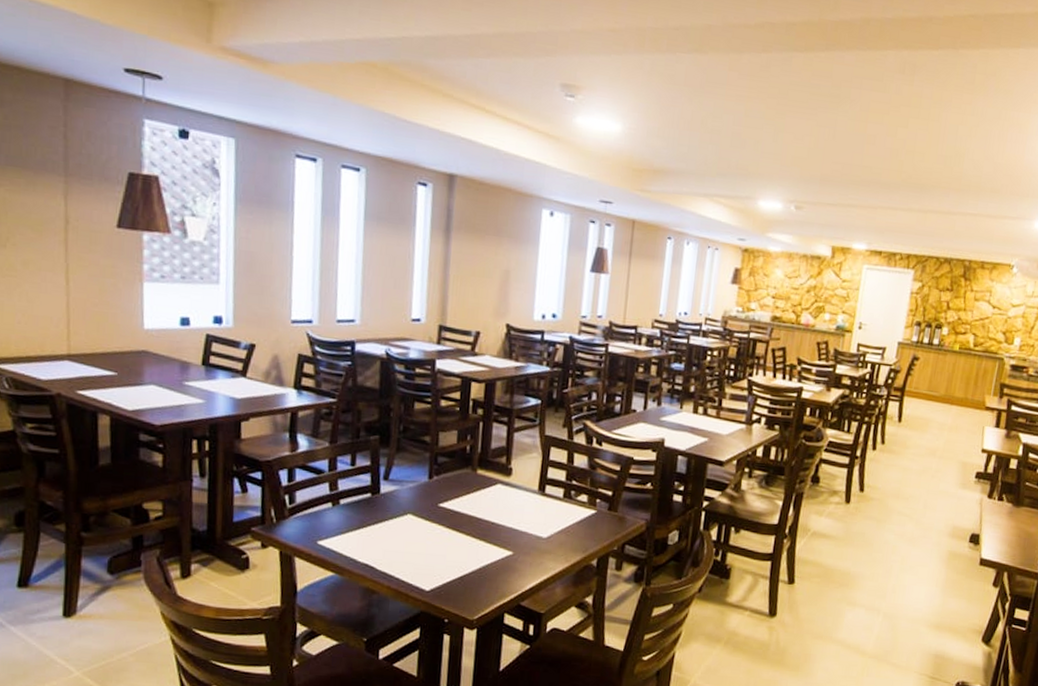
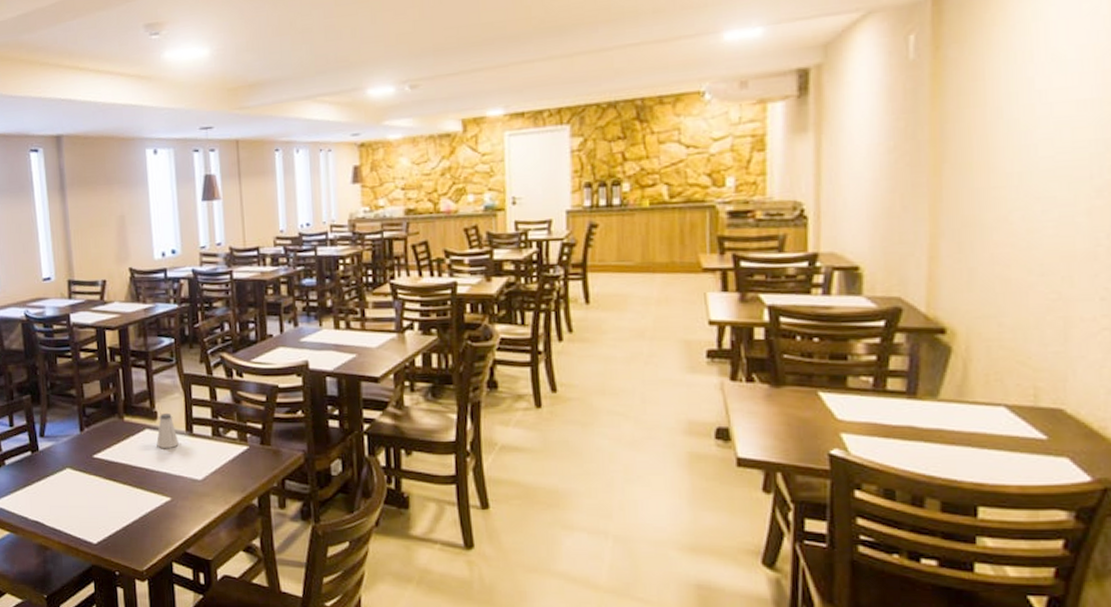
saltshaker: none [507,470,530,506] -> present [156,413,179,449]

